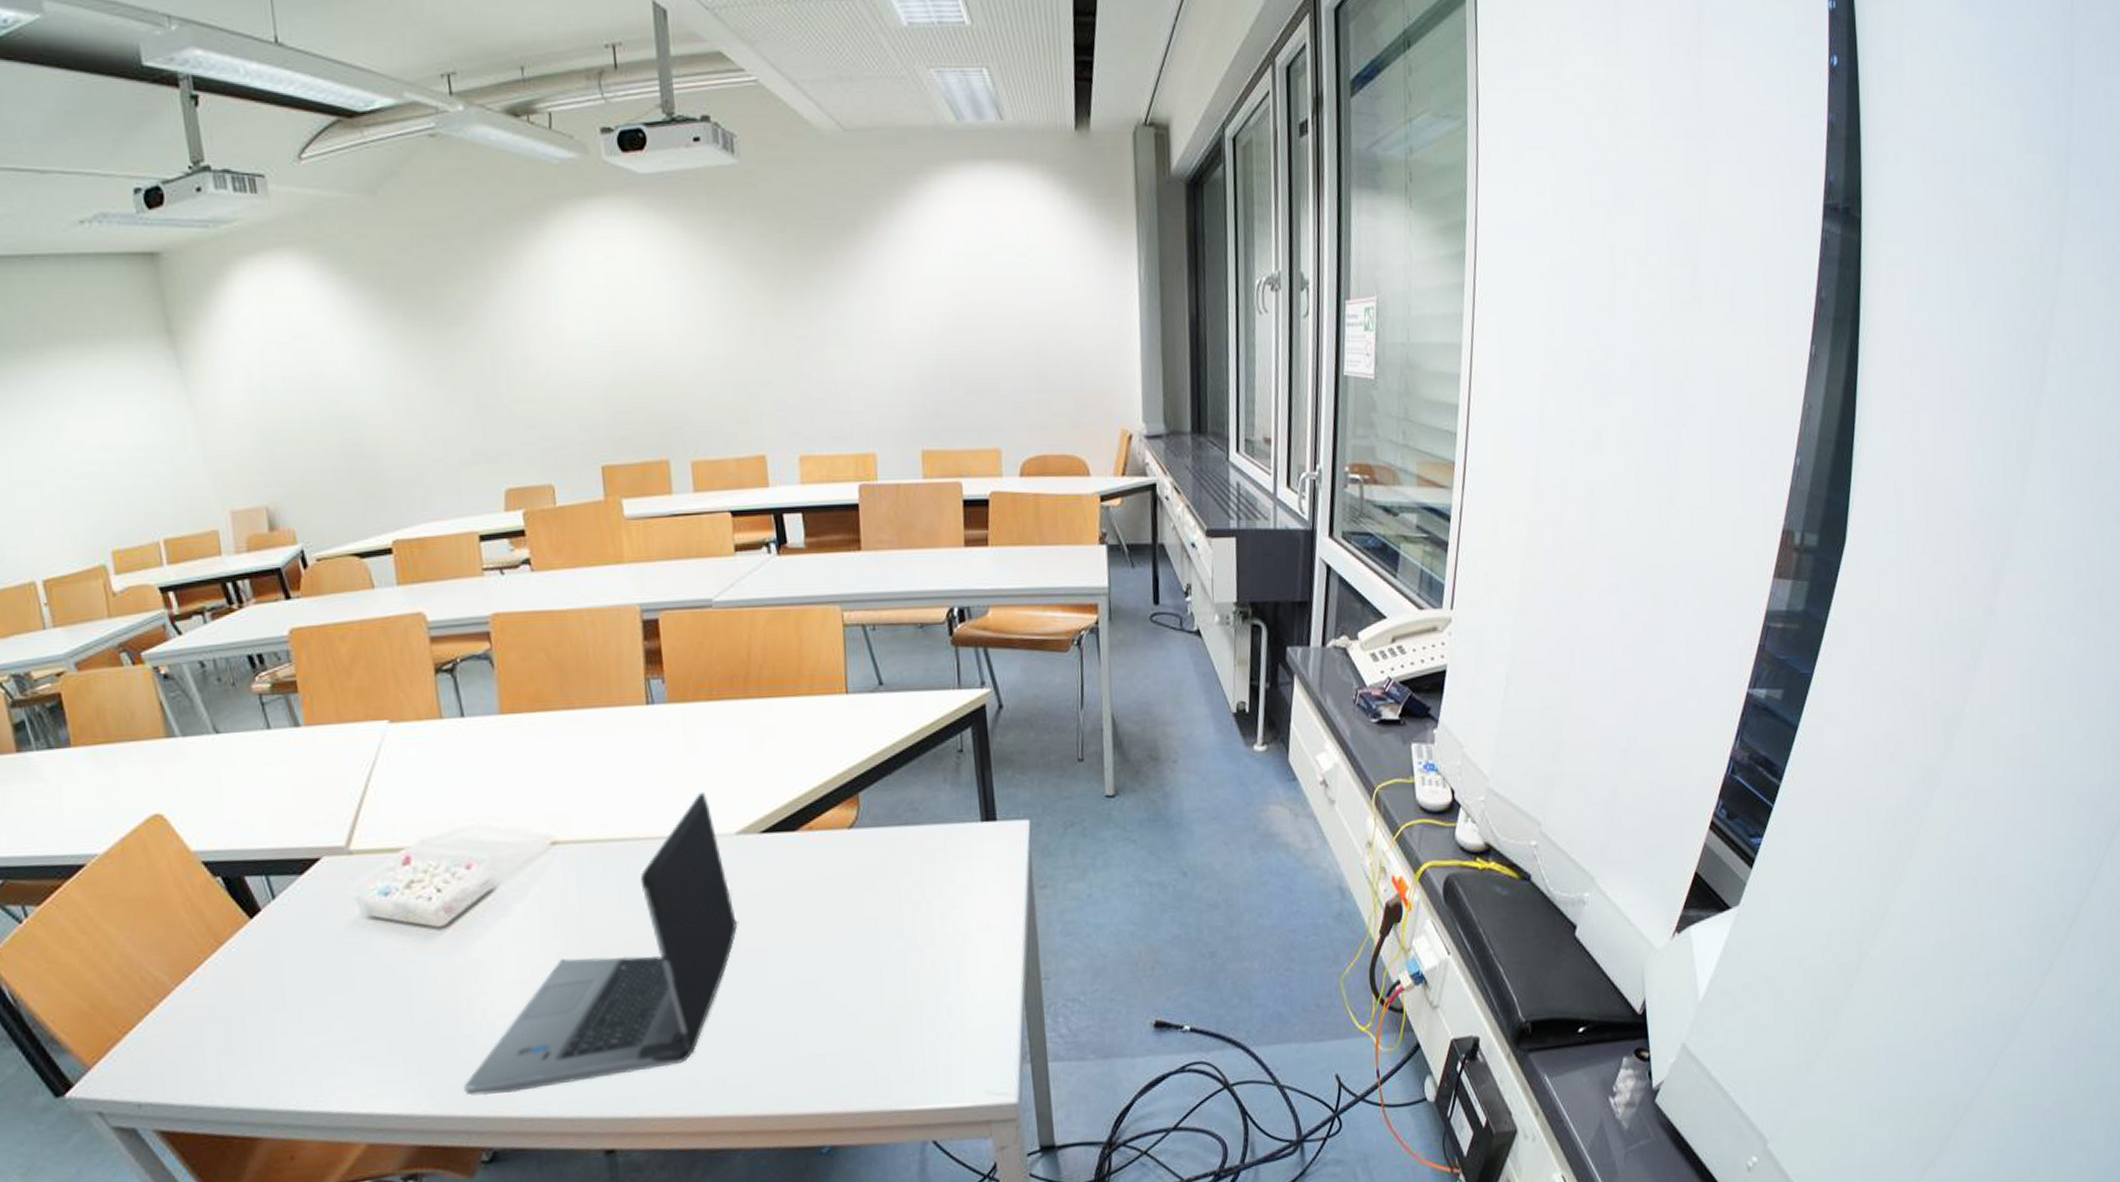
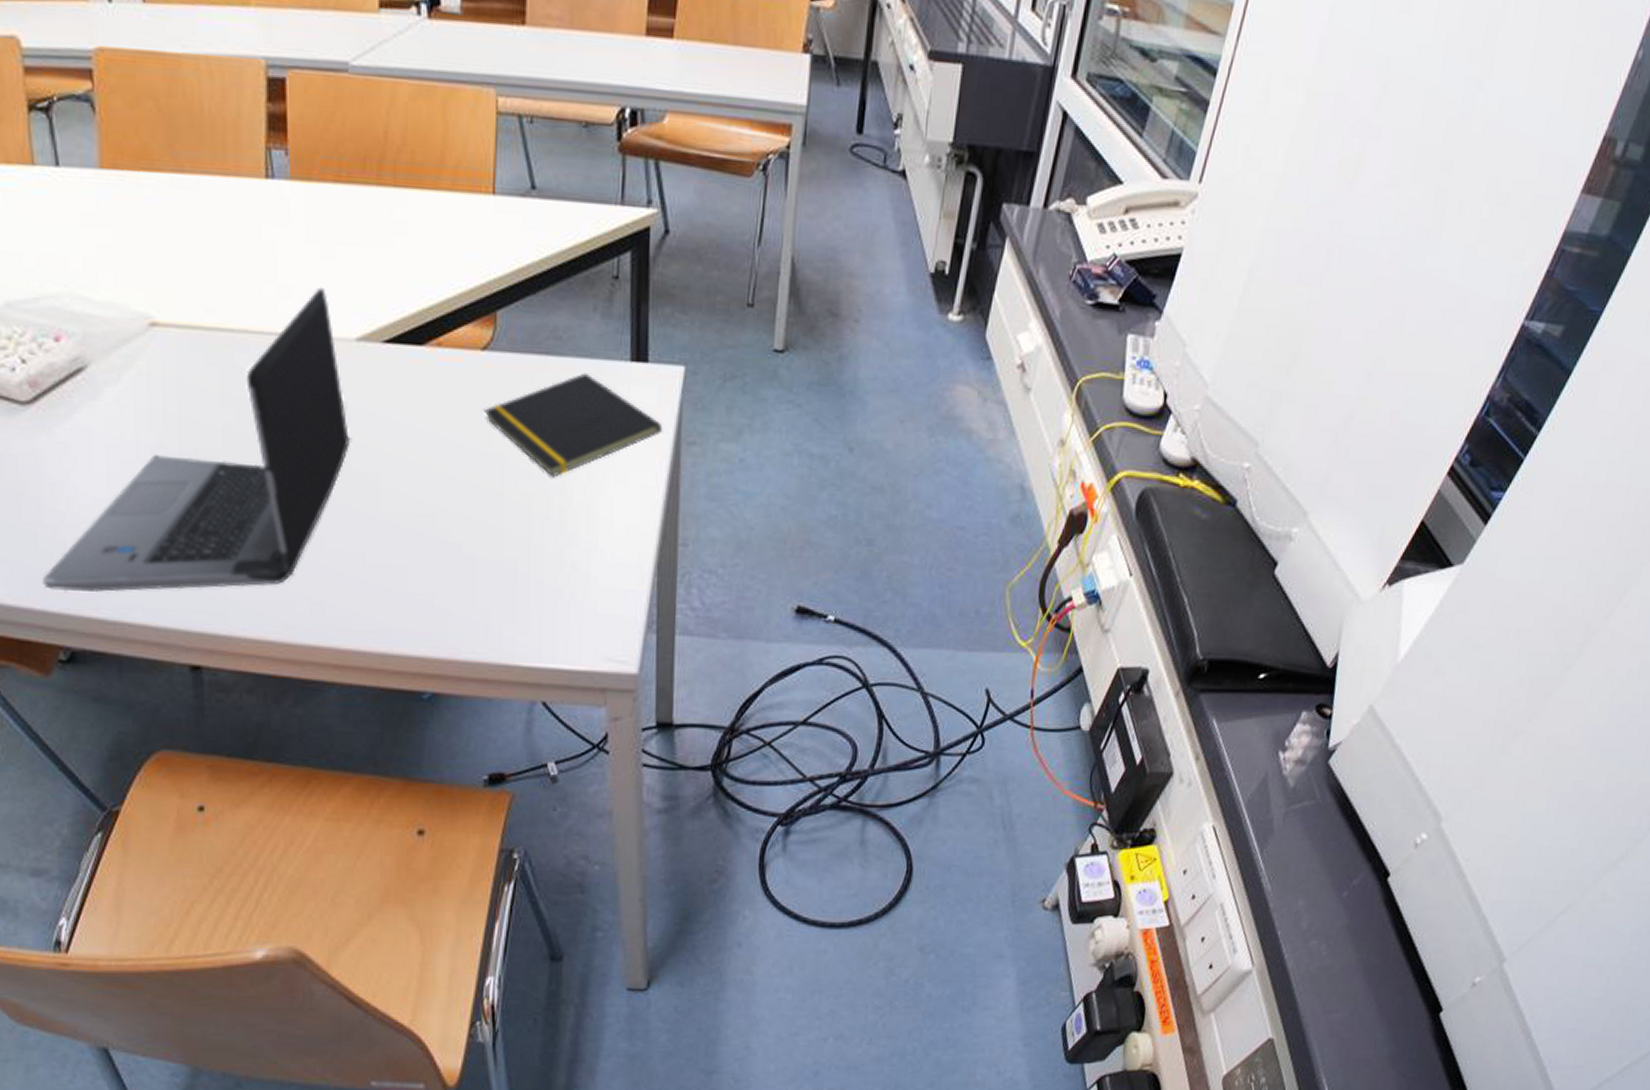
notepad: none [856,836,1016,933] -> present [485,372,663,478]

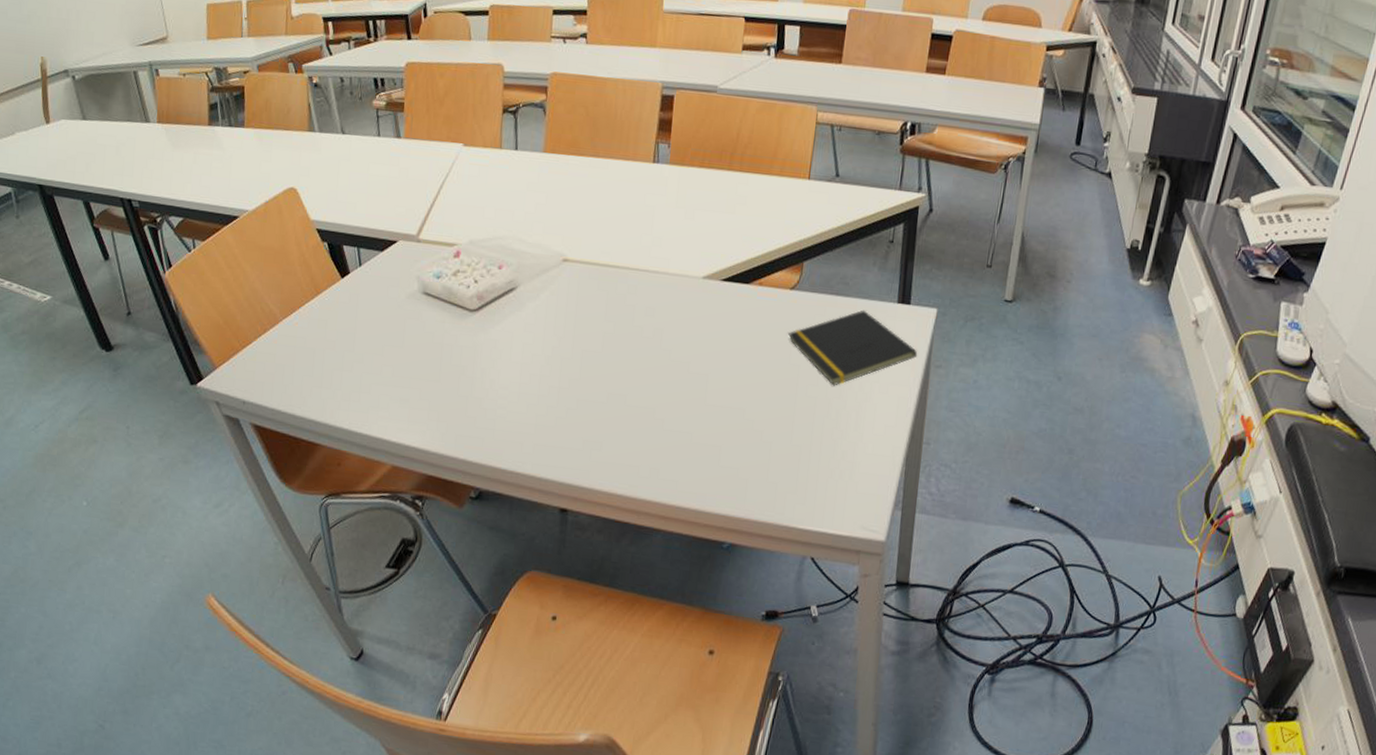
laptop computer: present [43,287,349,592] -> none [467,239,690,453]

